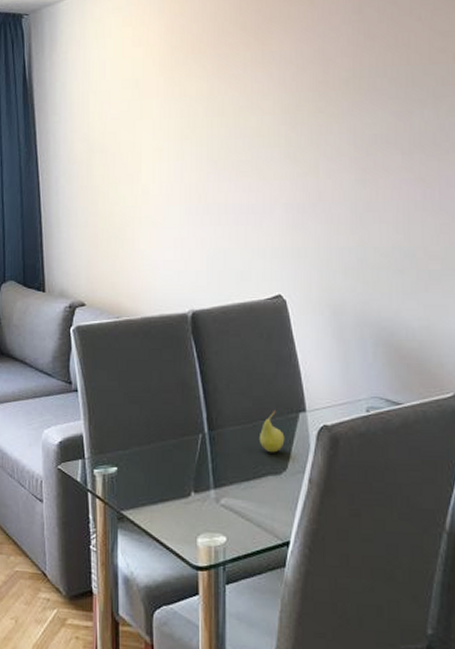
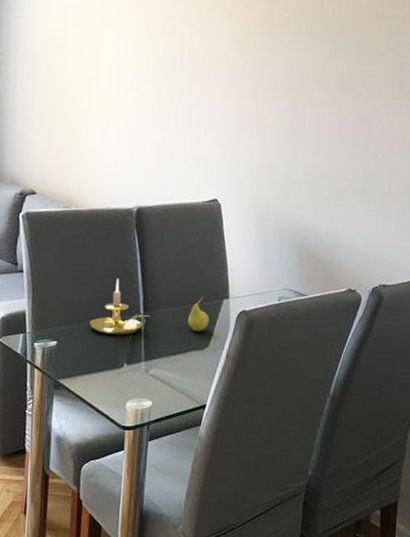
candle holder: none [150,394,217,459] -> present [90,279,151,335]

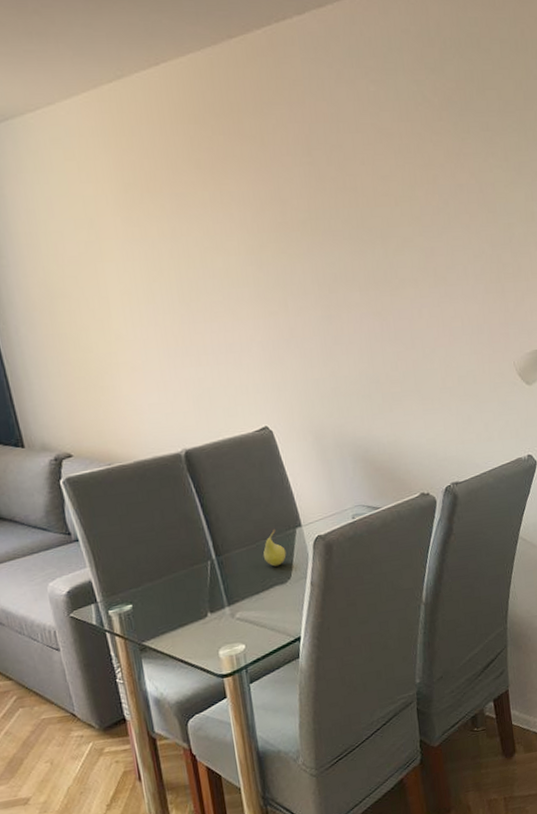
candle holder: present [90,279,151,335] -> none [162,528,224,588]

